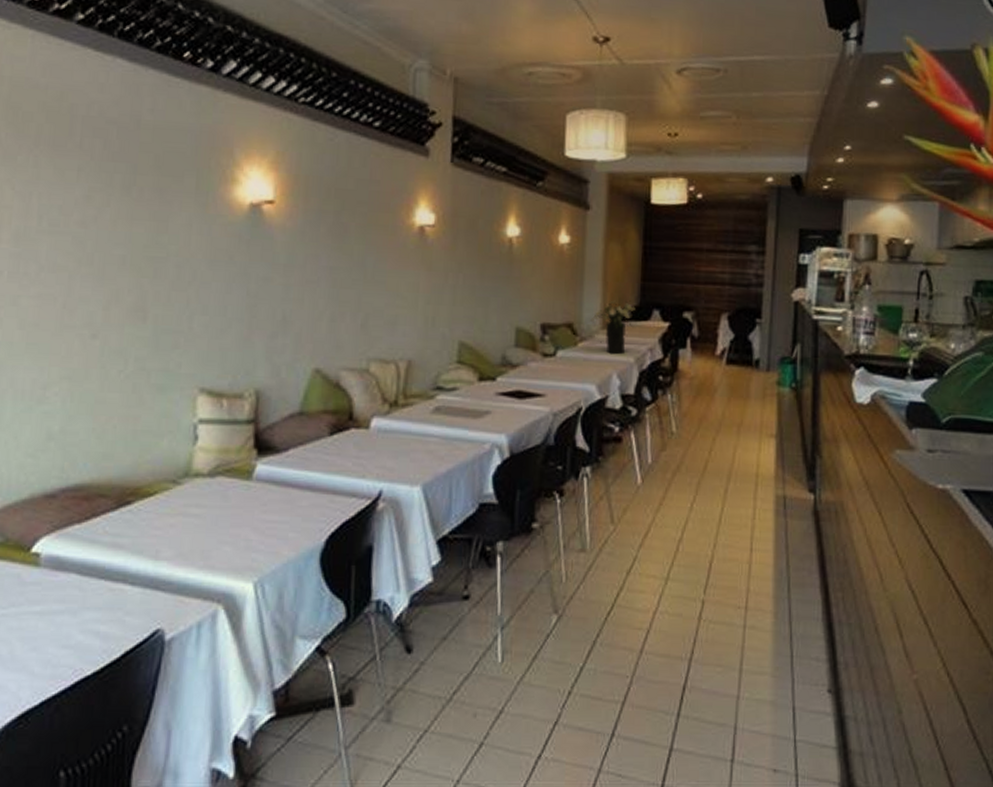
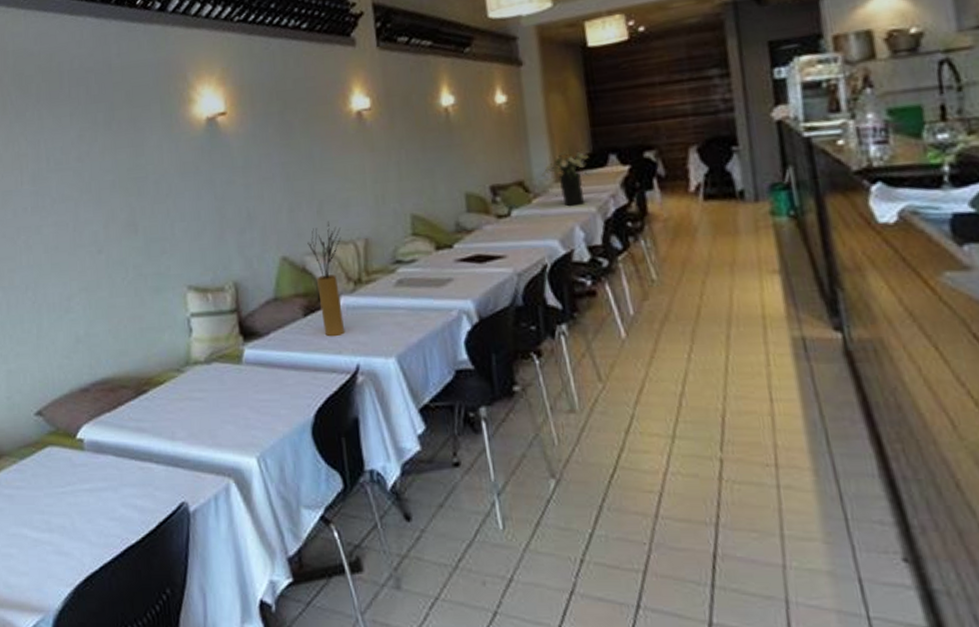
vase: none [345,337,384,460] -> present [307,221,344,337]

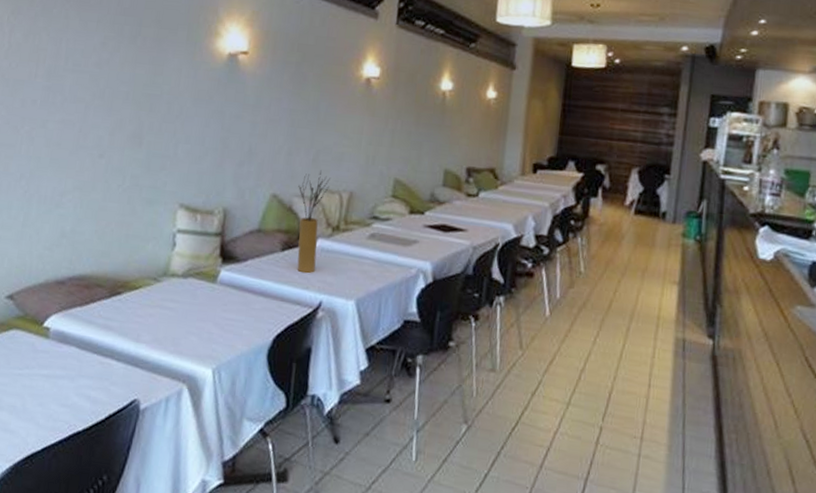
flower arrangement: present [541,149,591,207] -> none [511,150,553,200]

